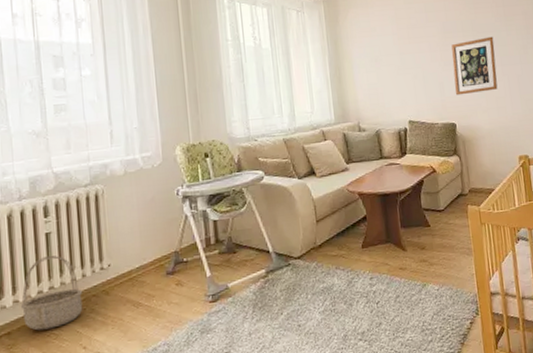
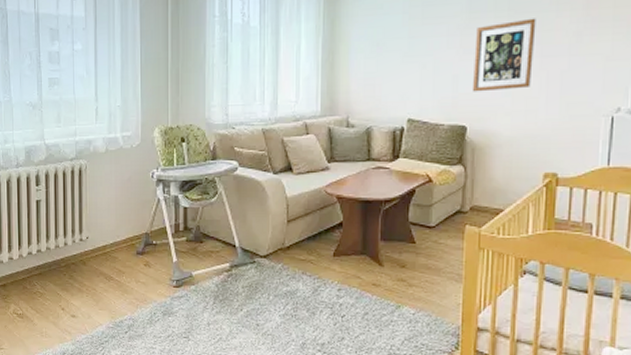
basket: present [20,255,83,331] -> none [14,221,64,287]

